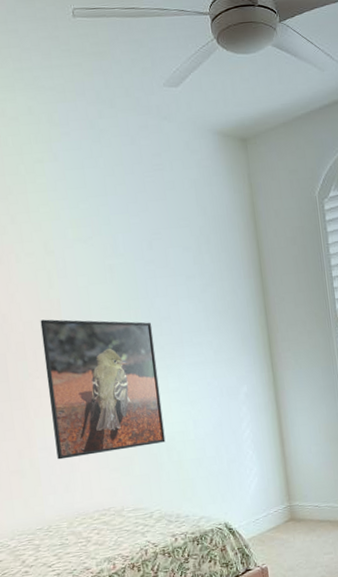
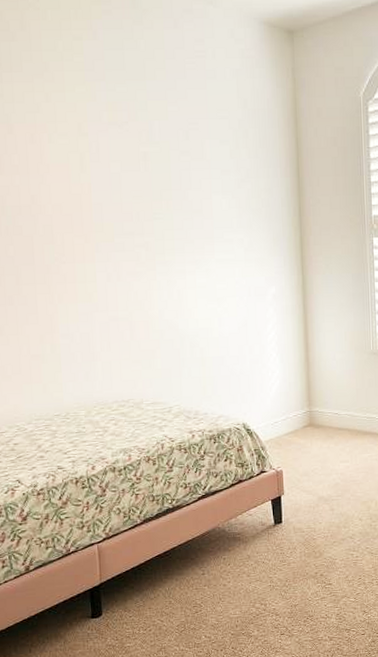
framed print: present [40,319,166,460] -> none [69,203,189,348]

